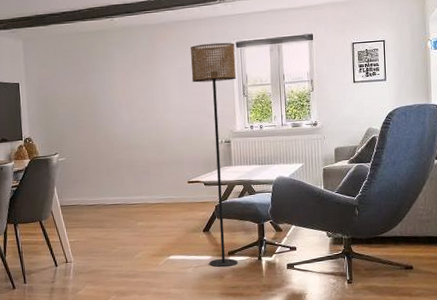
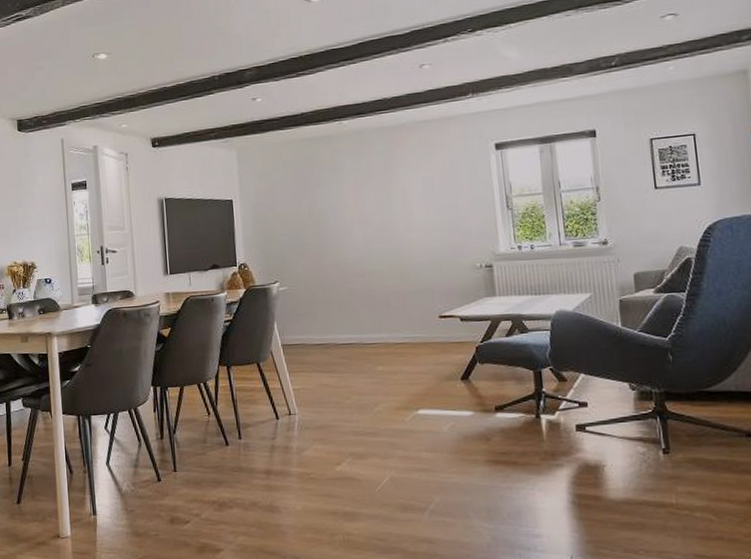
floor lamp: present [191,42,238,268] -> none [437,144,509,427]

